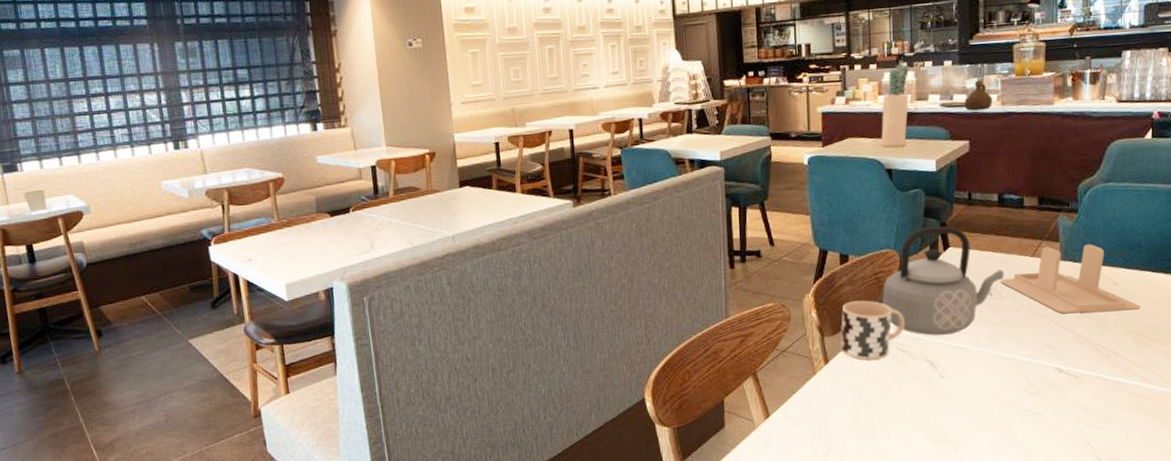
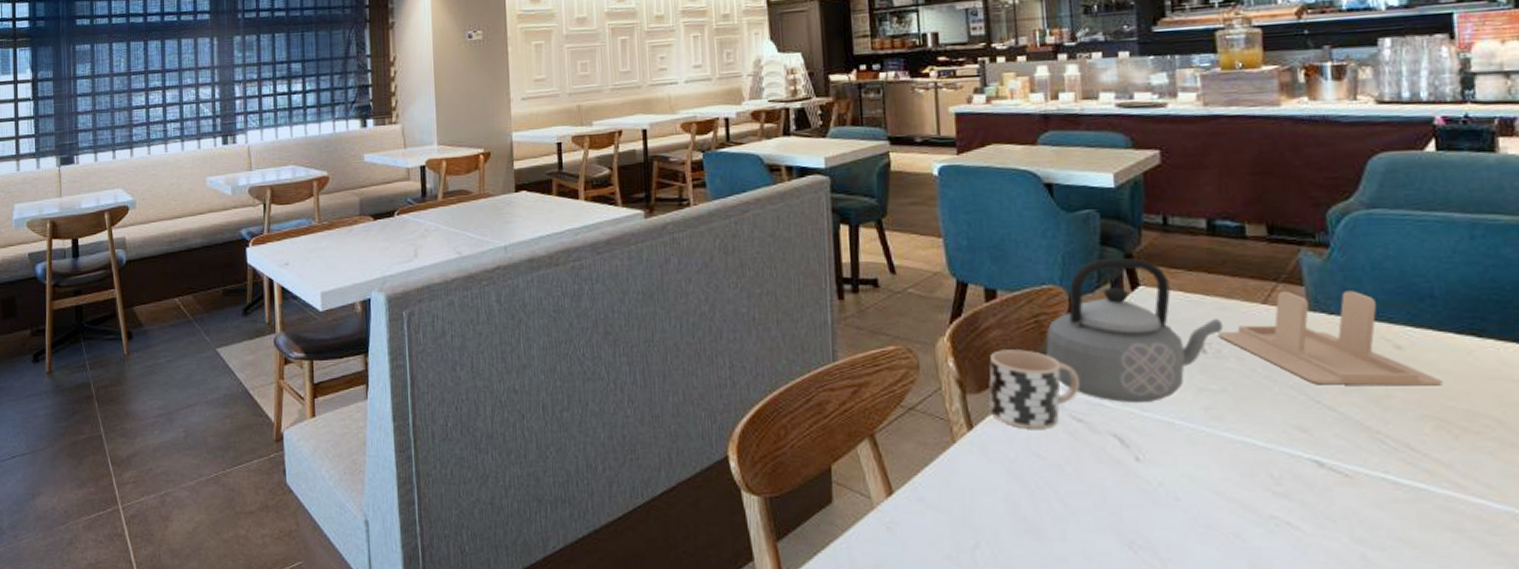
dixie cup: present [23,190,47,212] -> none [75,183,96,205]
vase: present [881,57,910,149] -> none [1036,47,1072,158]
jug: present [964,80,992,111] -> none [1149,74,1190,113]

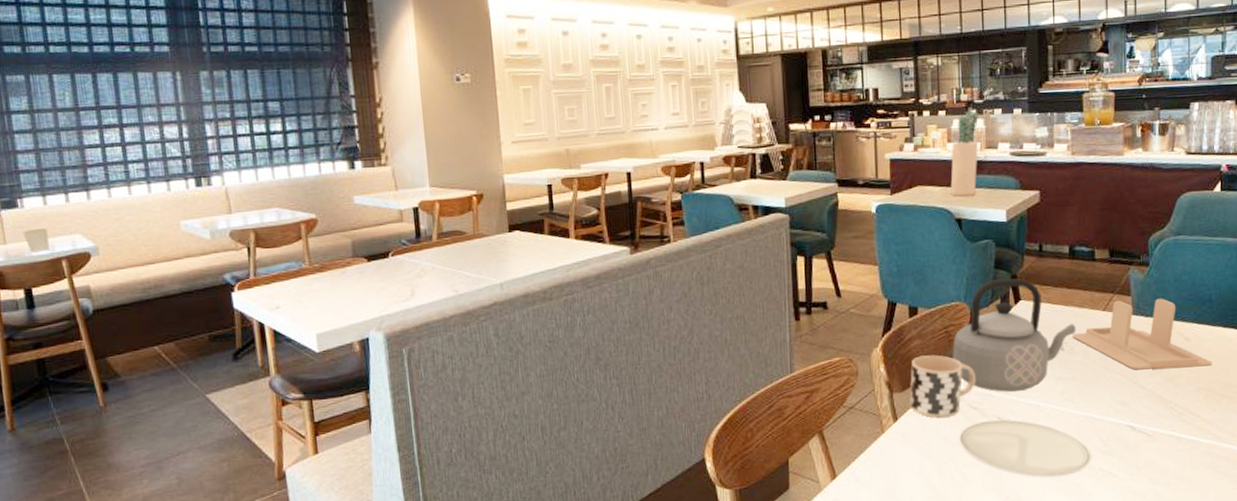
dixie cup: none [75,183,96,205] -> present [22,229,50,253]
vase: none [1036,47,1072,158] -> present [950,104,980,198]
plate: none [1059,437,1257,520] -> present [959,419,1091,477]

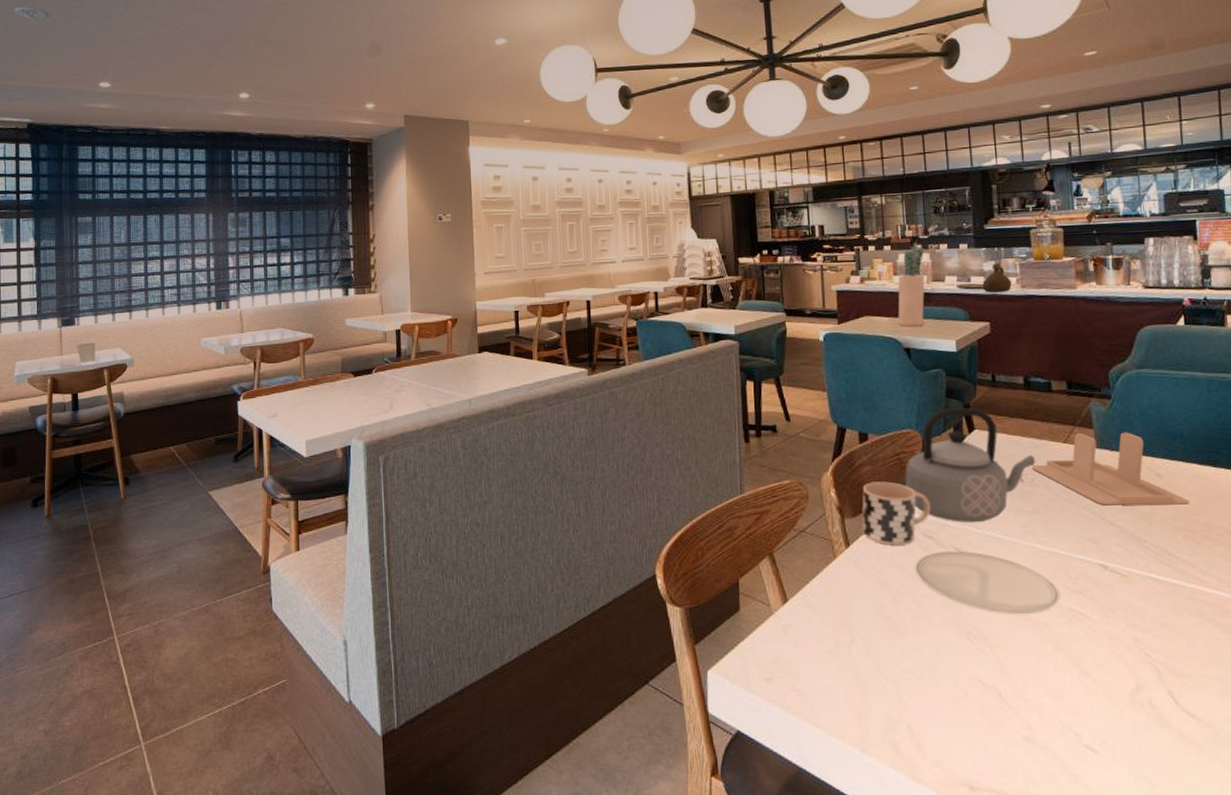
jug: none [1034,129,1063,161] -> present [982,263,1012,293]

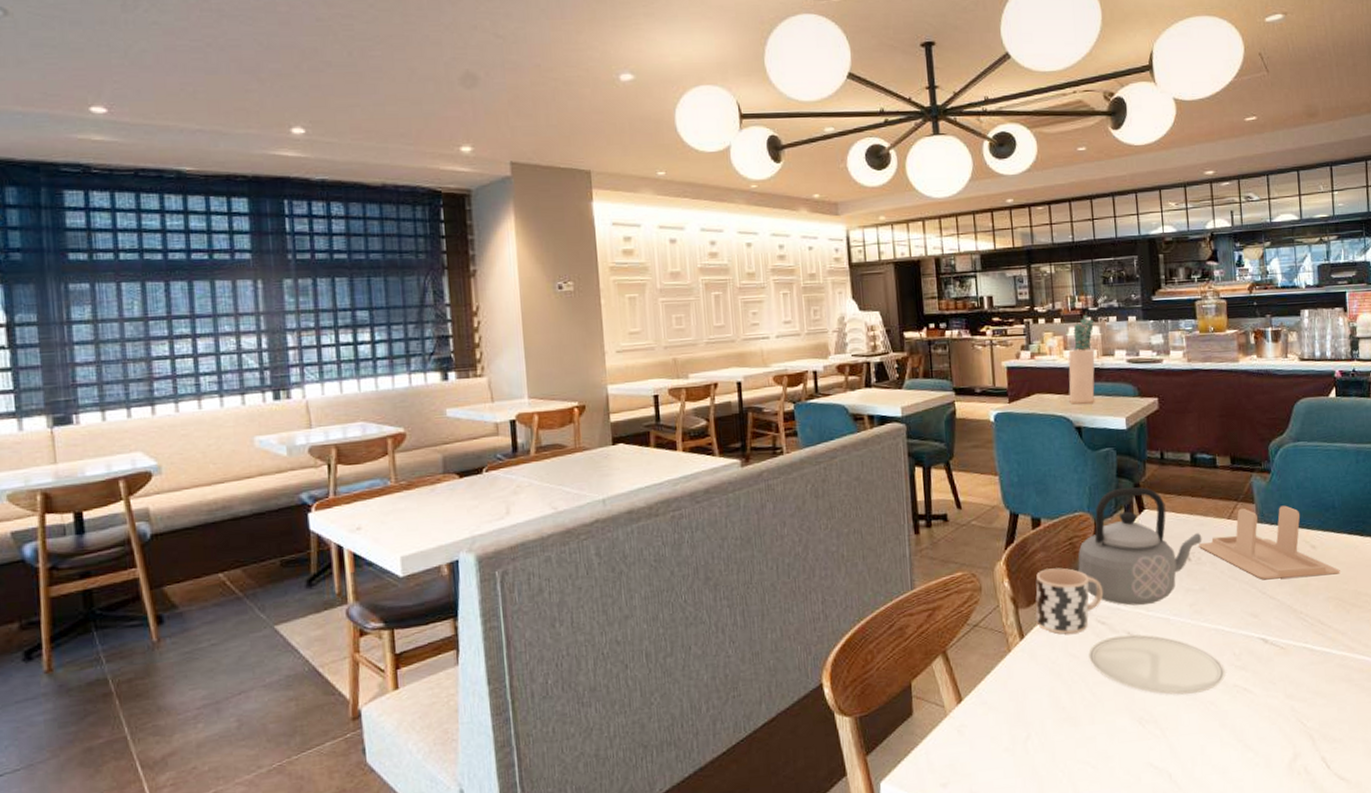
dixie cup: present [76,343,96,363] -> none [76,446,106,473]
jug: present [982,263,1012,293] -> none [1150,336,1179,368]

